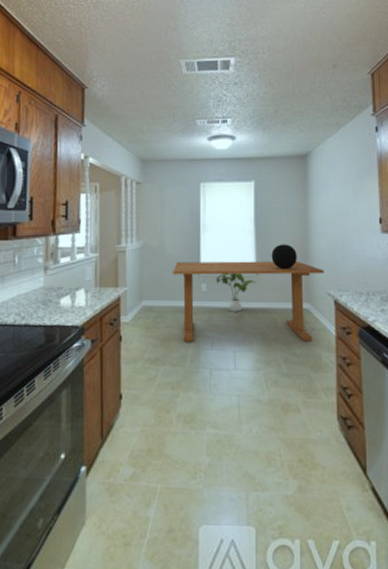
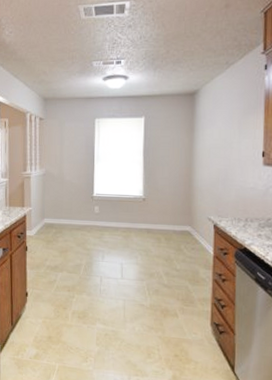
dining table: present [173,260,324,342] -> none [70,187,206,259]
house plant: present [216,273,256,312] -> none [107,198,143,231]
decorative globe: present [271,244,297,270] -> none [157,174,181,197]

